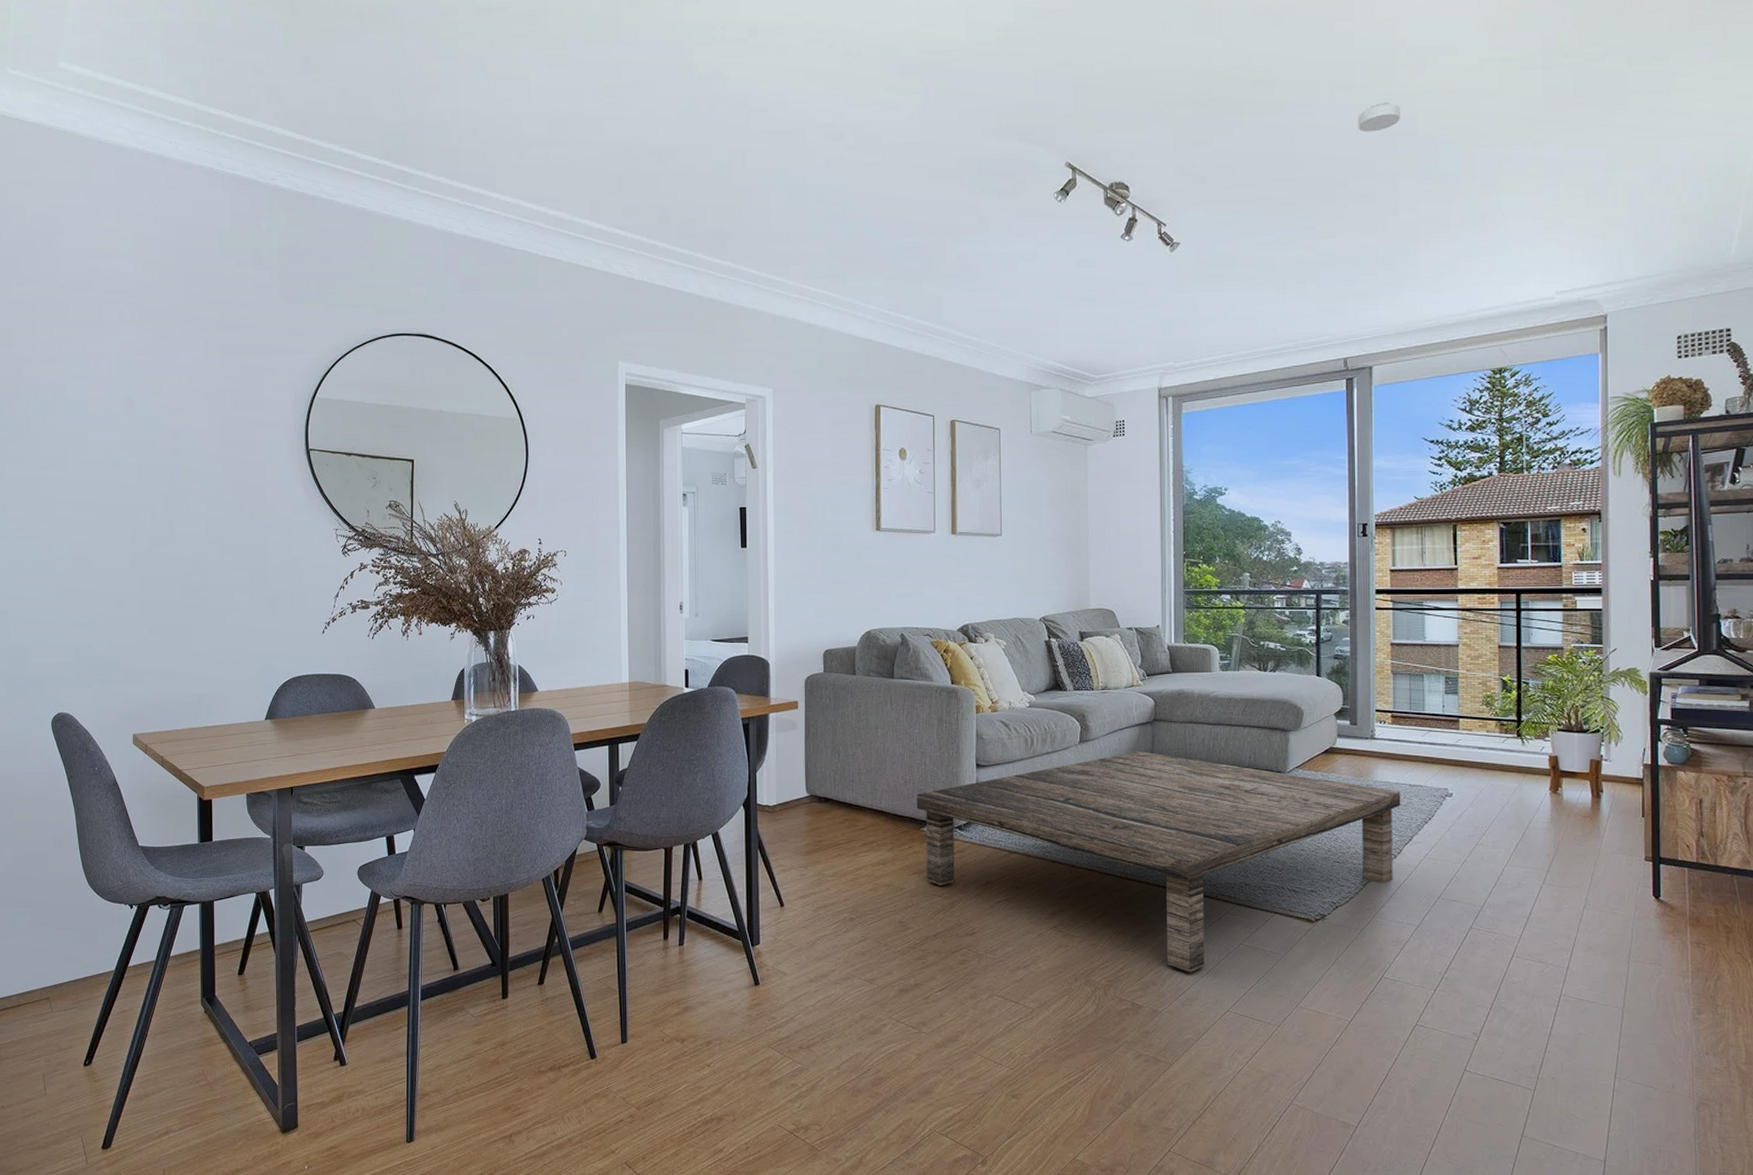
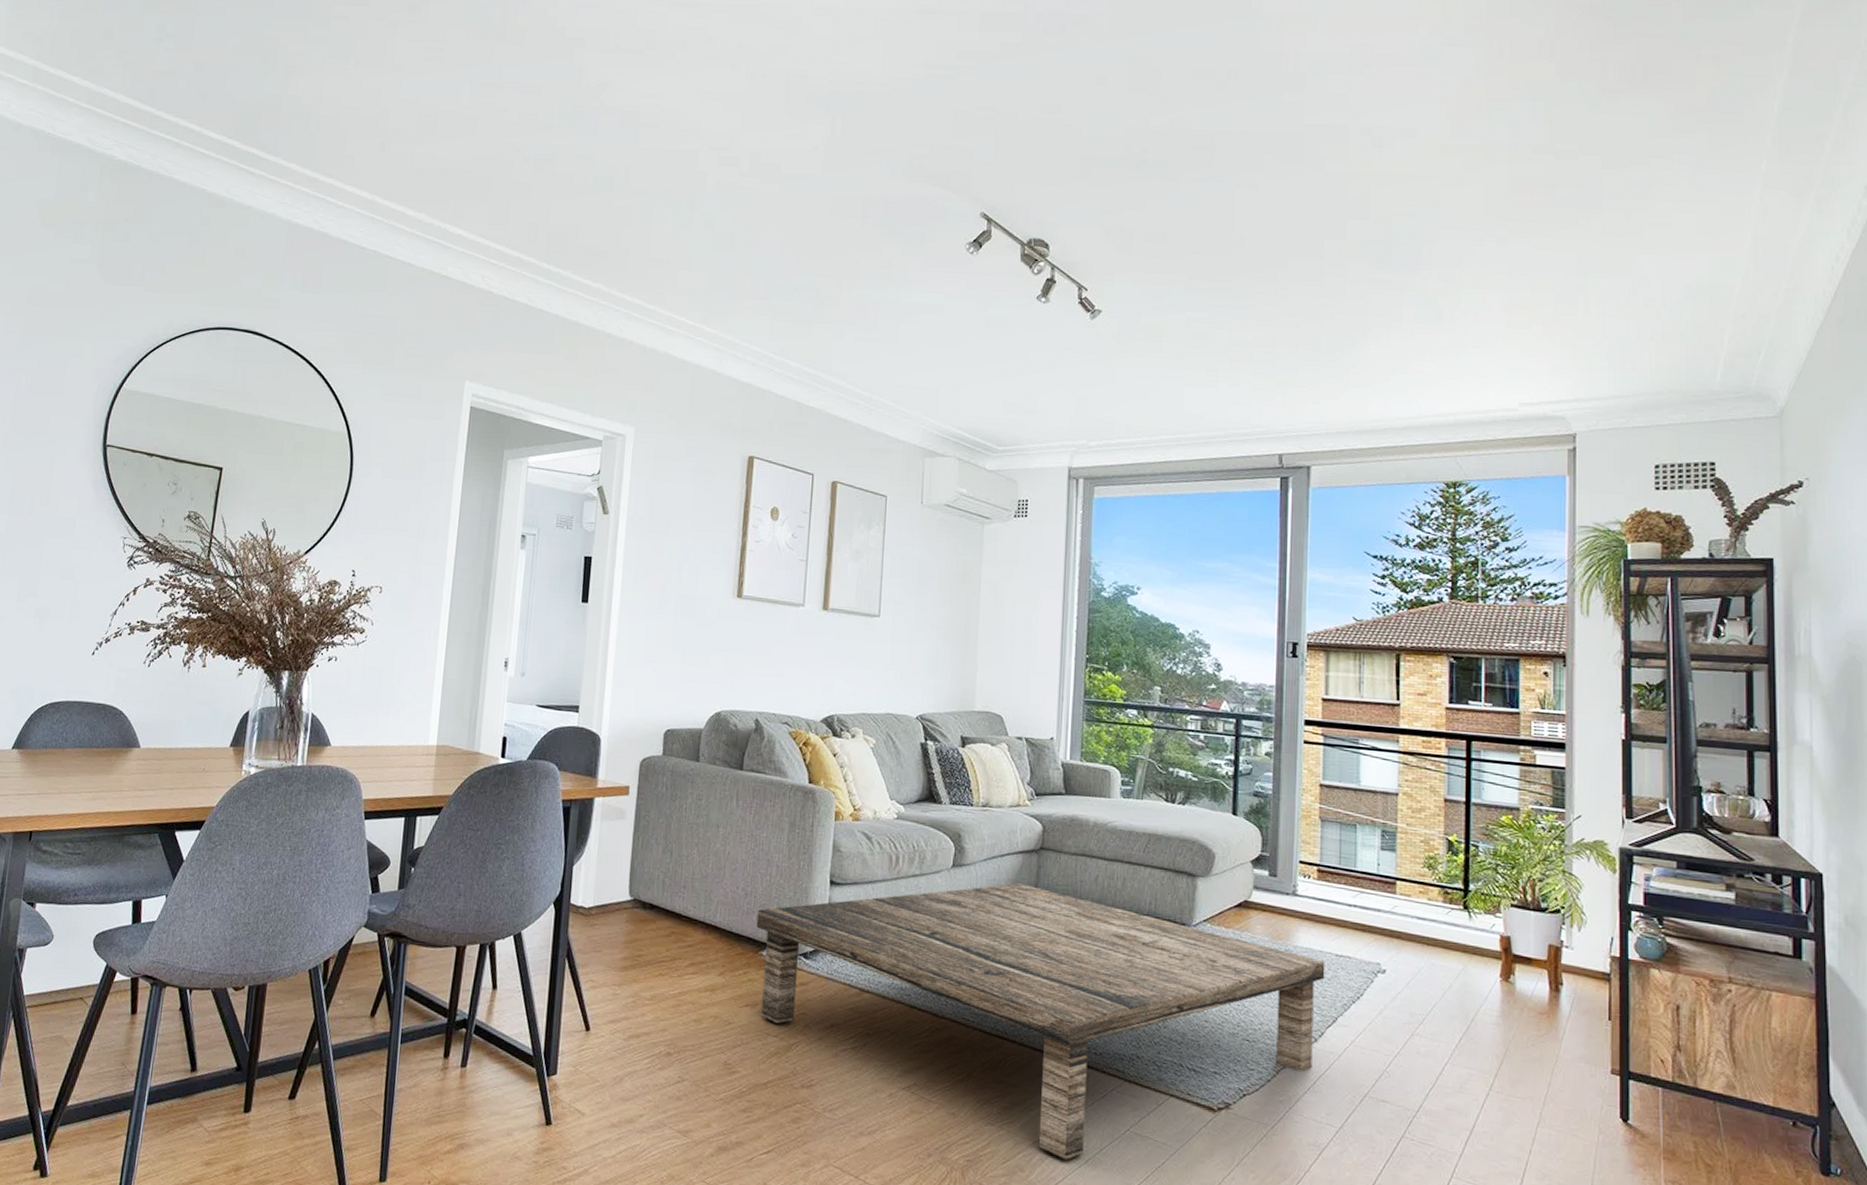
smoke detector: present [1358,102,1400,132] -> none [1305,181,1352,212]

